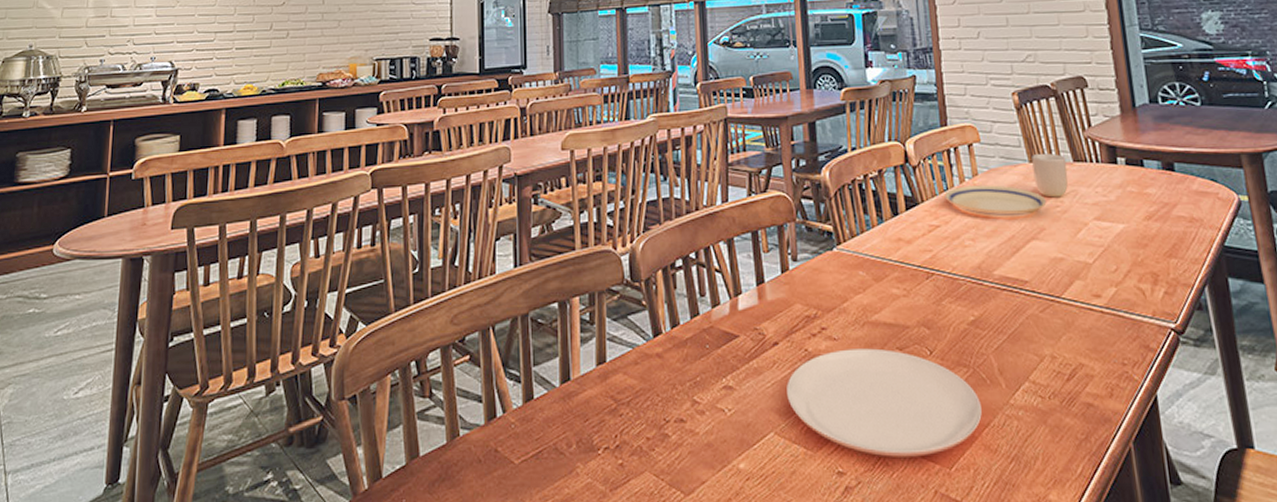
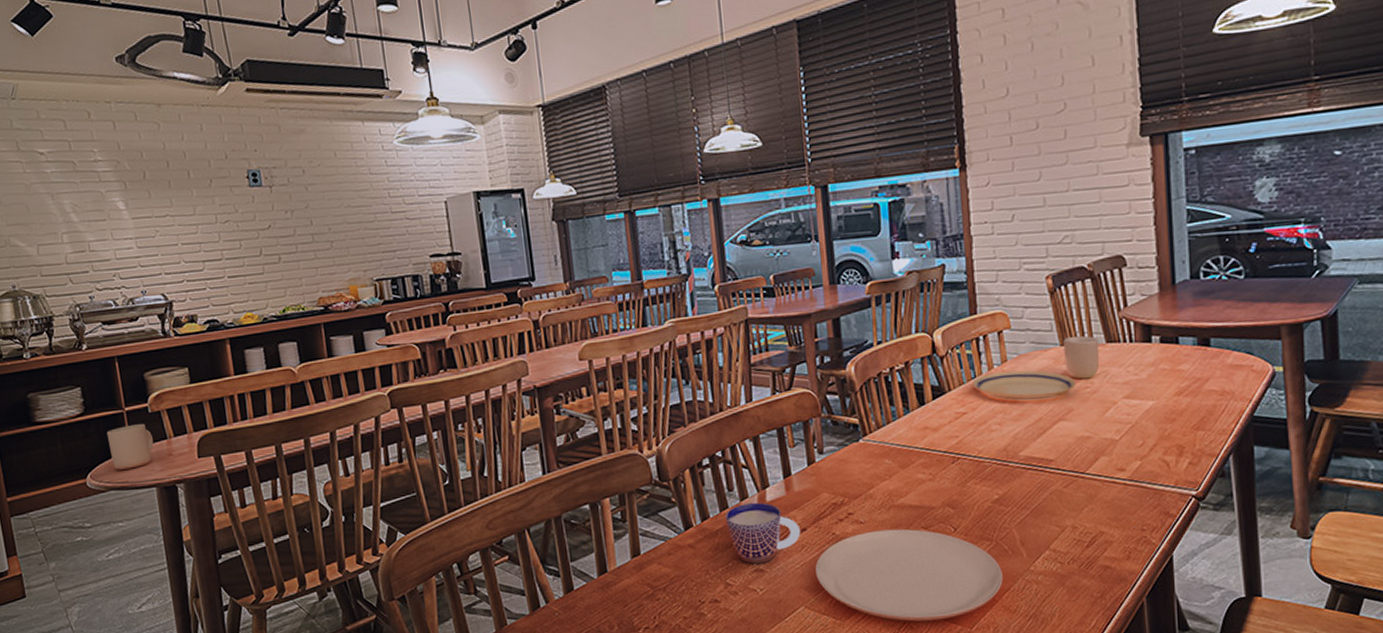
cup: none [84,191,130,238] -> present [106,424,154,470]
cup: none [696,311,773,380] -> present [726,502,801,564]

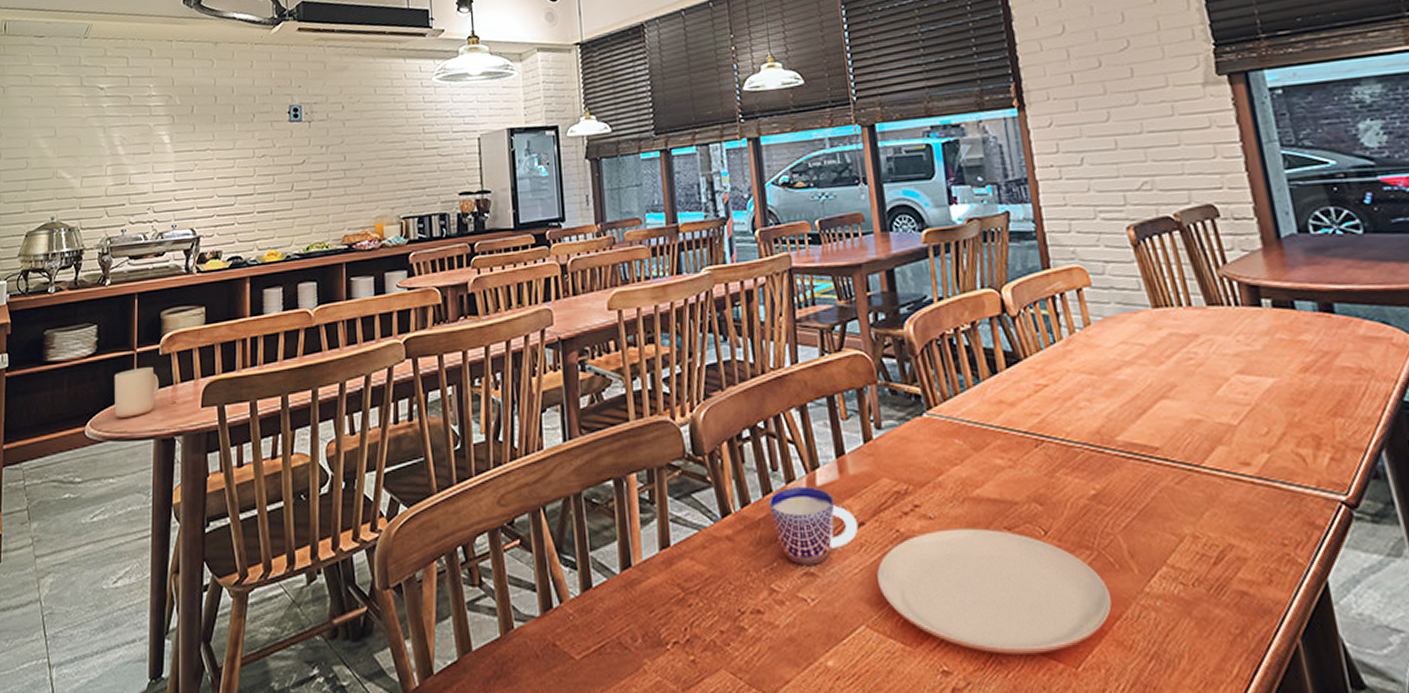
plate: present [972,370,1076,403] -> none [1051,335,1177,375]
cup: present [1063,335,1100,380] -> none [1155,296,1202,349]

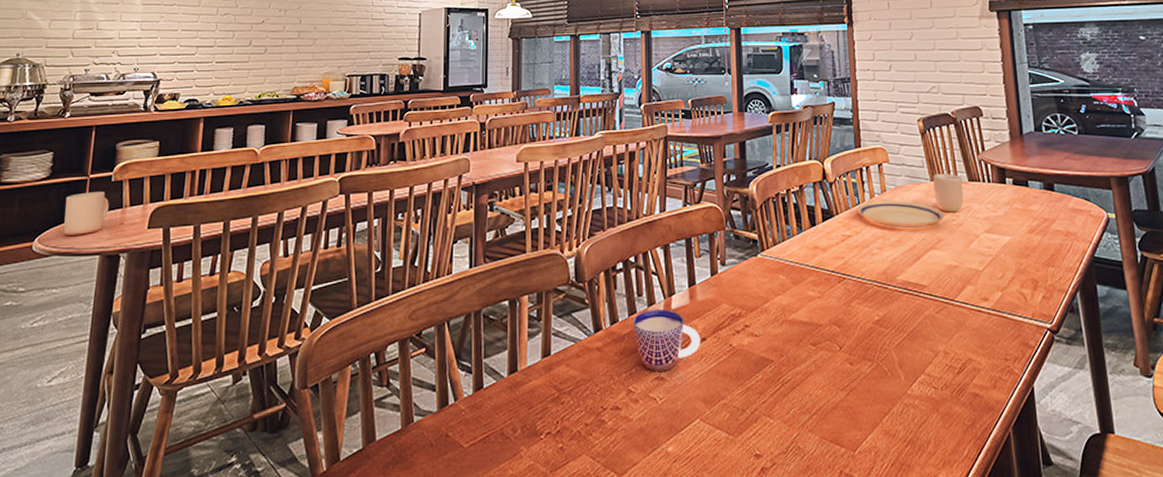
plate: present [877,528,1112,654] -> none [712,344,883,441]
plate: none [1051,335,1177,375] -> present [856,200,945,230]
cup: none [1155,296,1202,349] -> present [933,173,964,212]

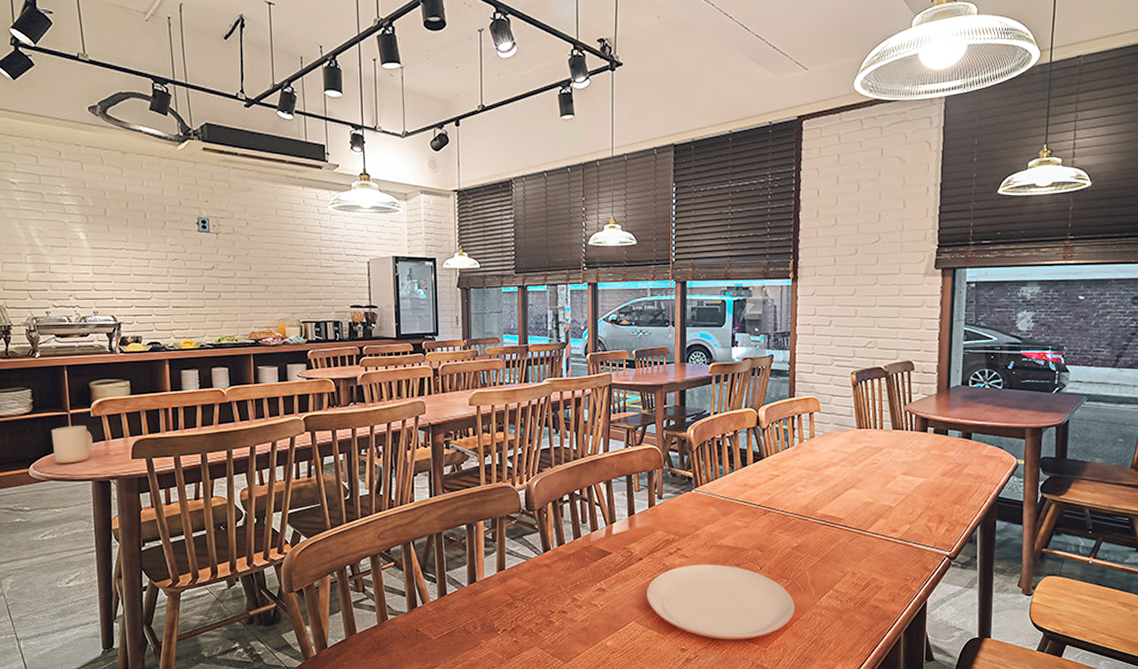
cup: present [634,310,701,371] -> none [578,535,638,584]
plate: none [712,344,883,441] -> present [647,564,794,639]
plate: present [856,200,945,230] -> none [785,445,866,471]
cup: present [933,173,964,212] -> none [859,422,887,457]

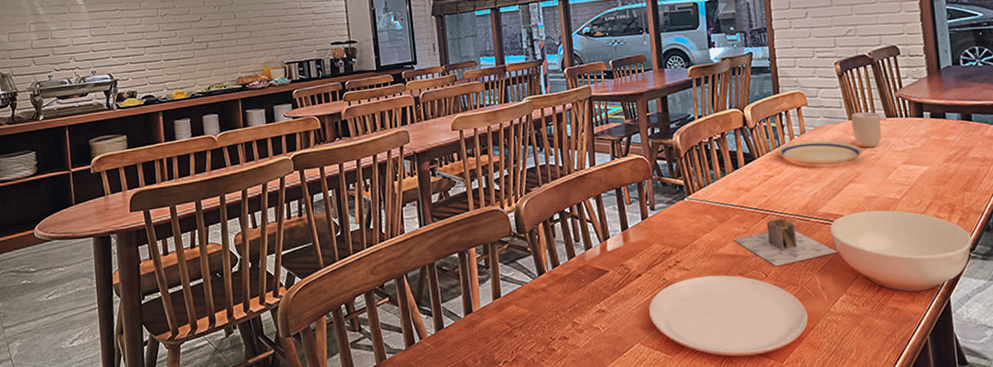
cup: present [51,426,93,463] -> none [54,183,93,222]
napkin holder: none [733,515,830,561] -> present [733,216,837,267]
plate: none [785,445,866,471] -> present [777,140,863,167]
bowl: none [825,516,956,592] -> present [829,210,973,292]
cup: none [859,422,887,457] -> present [851,111,882,148]

